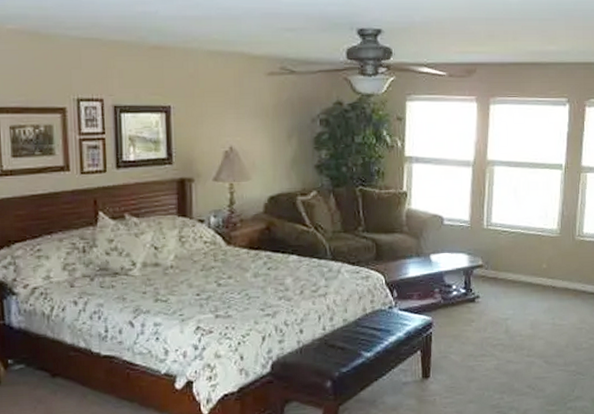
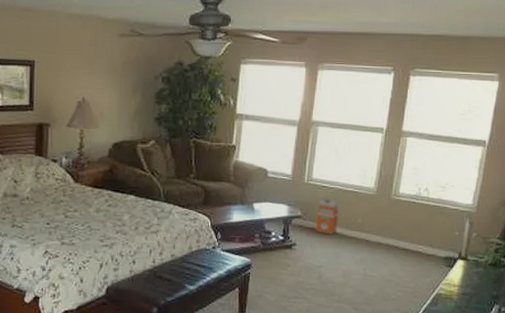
waste bin: none [498,243,523,284] -> present [315,197,341,235]

